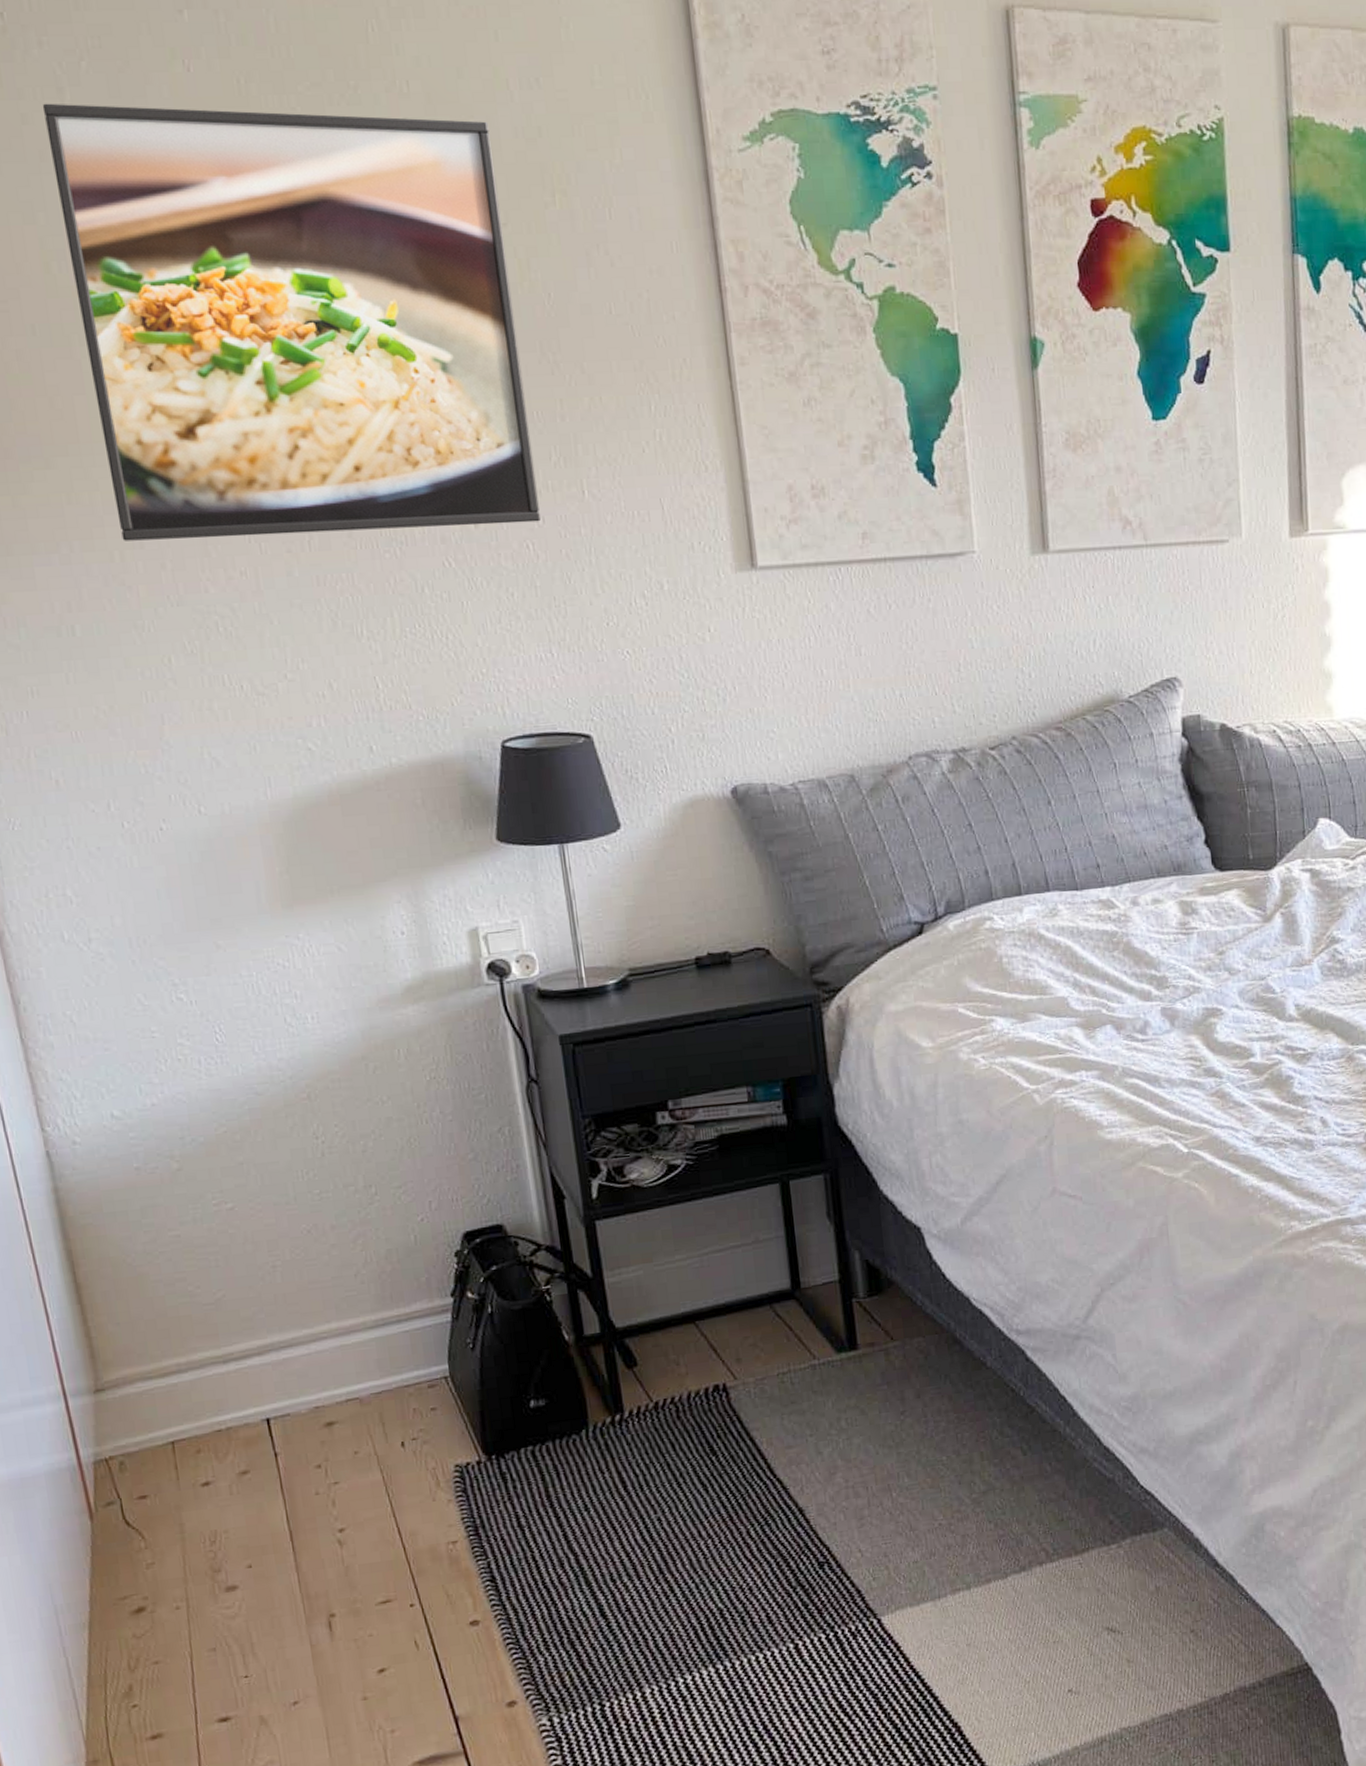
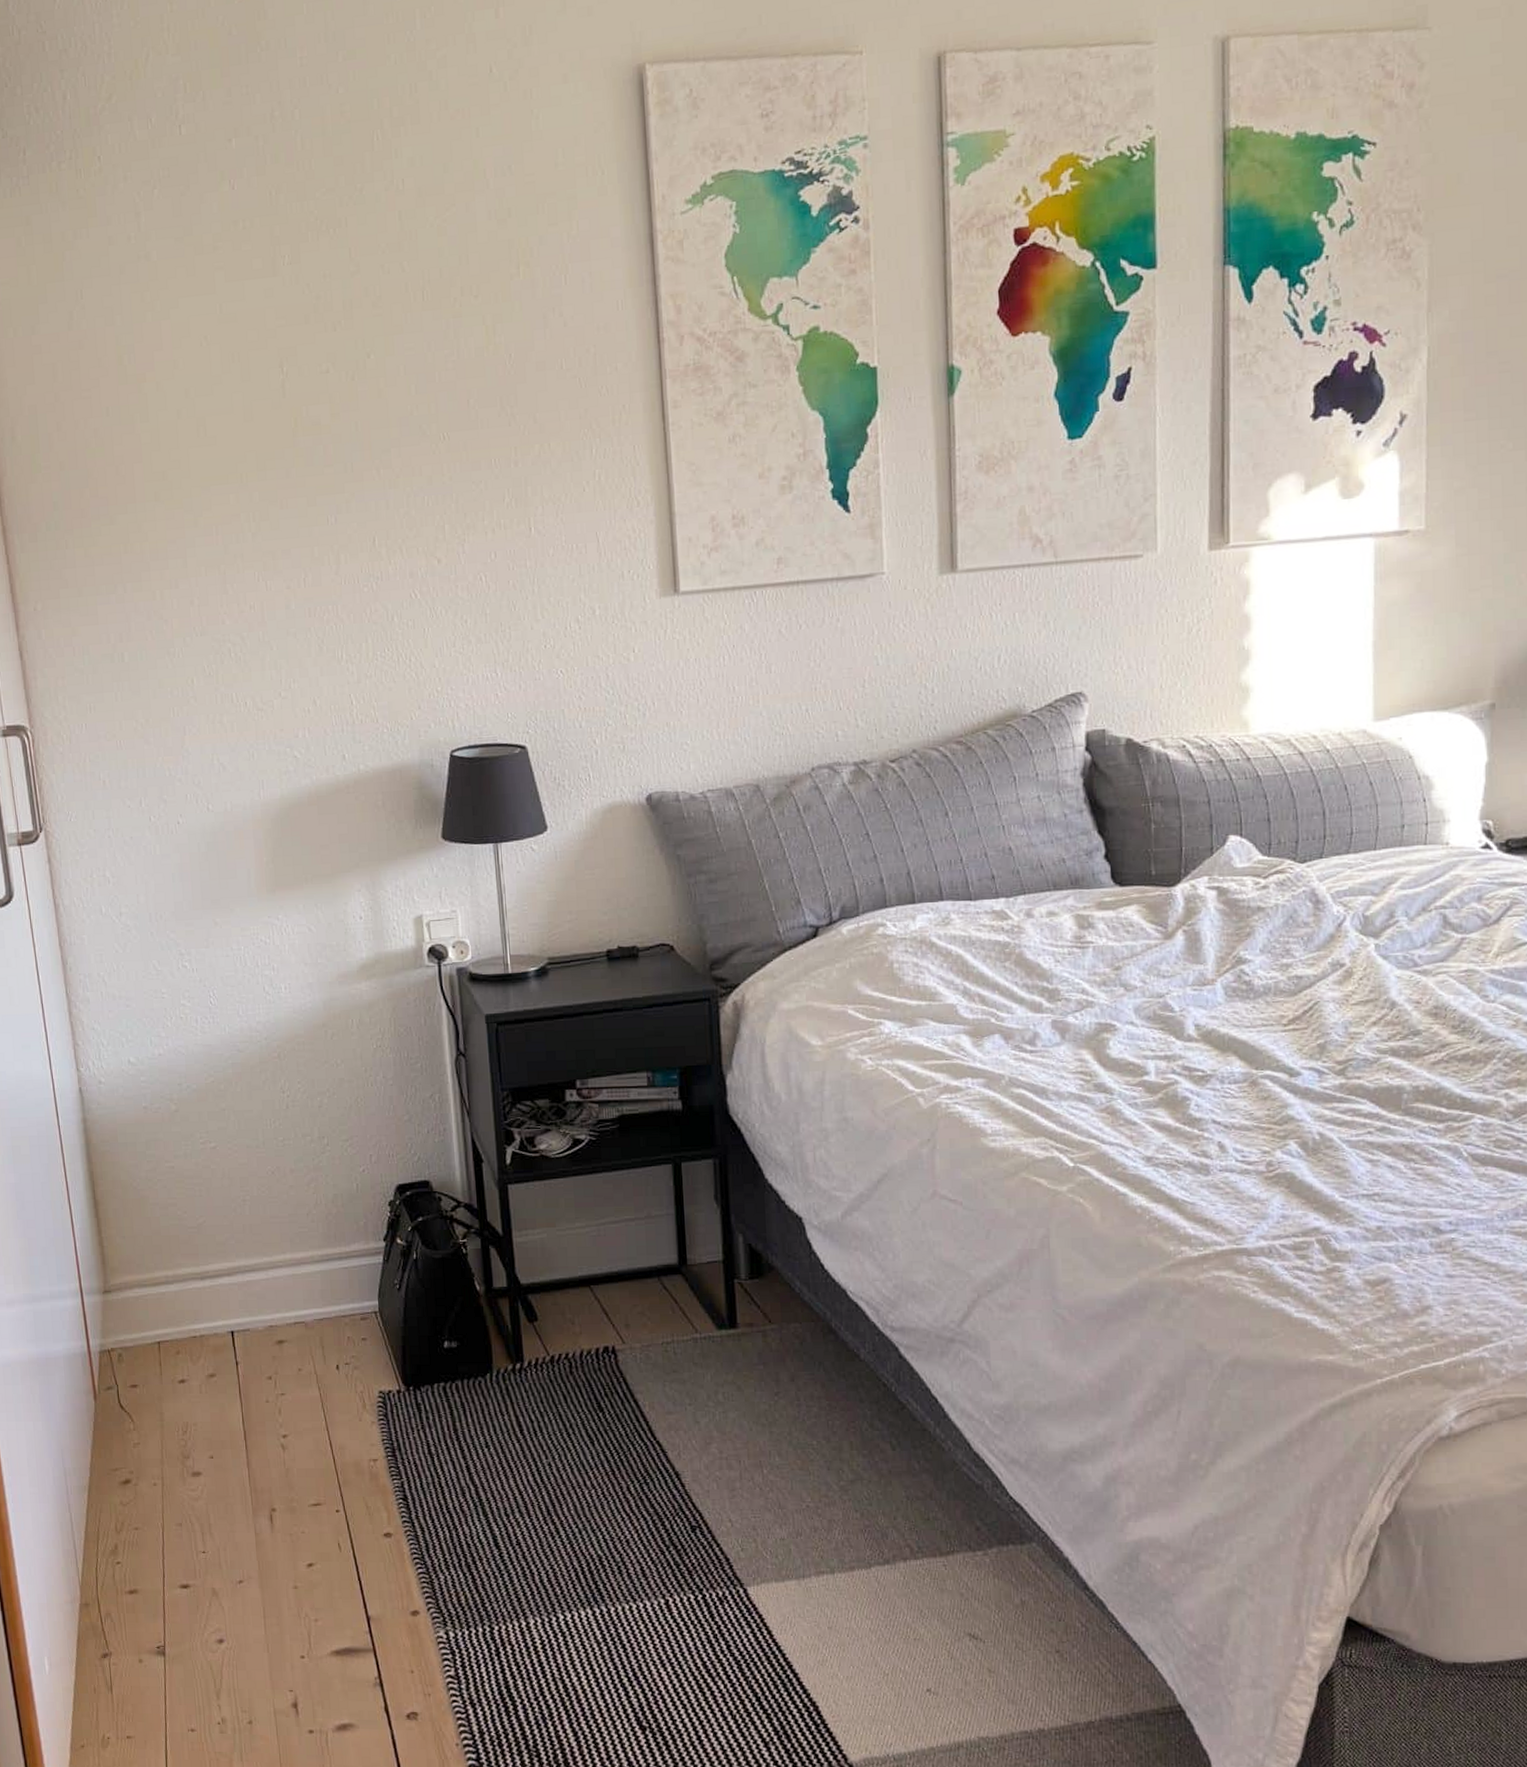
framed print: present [42,103,542,541] -> none [124,208,494,583]

